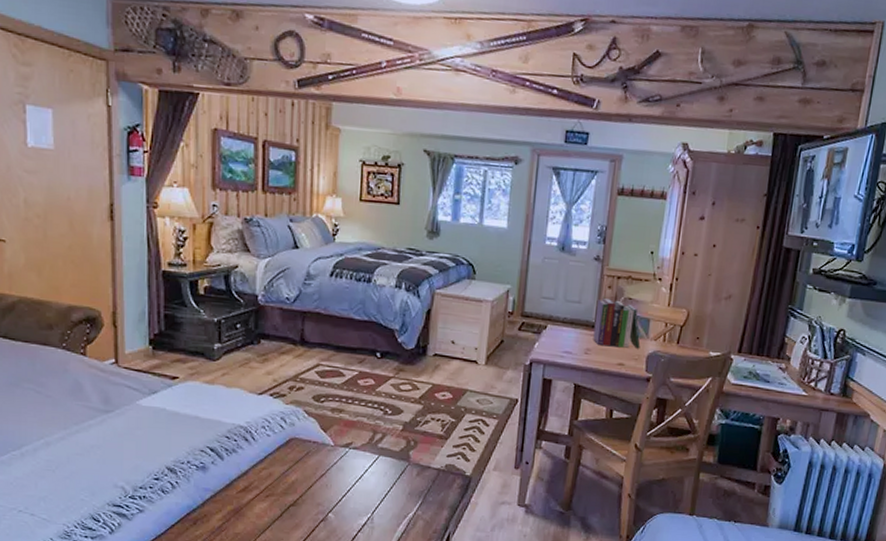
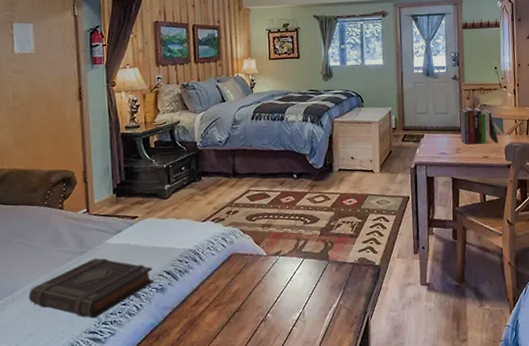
book: none [41,420,194,490] -> present [28,258,154,319]

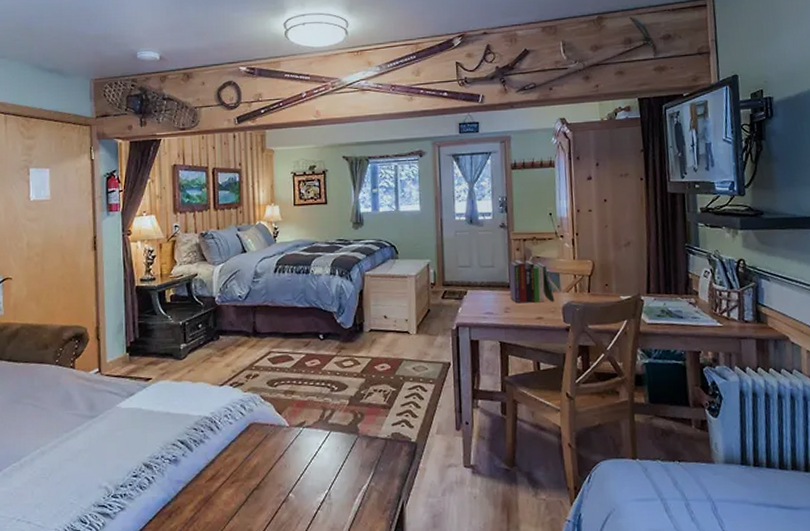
book: present [28,258,154,319] -> none [37,423,167,491]

